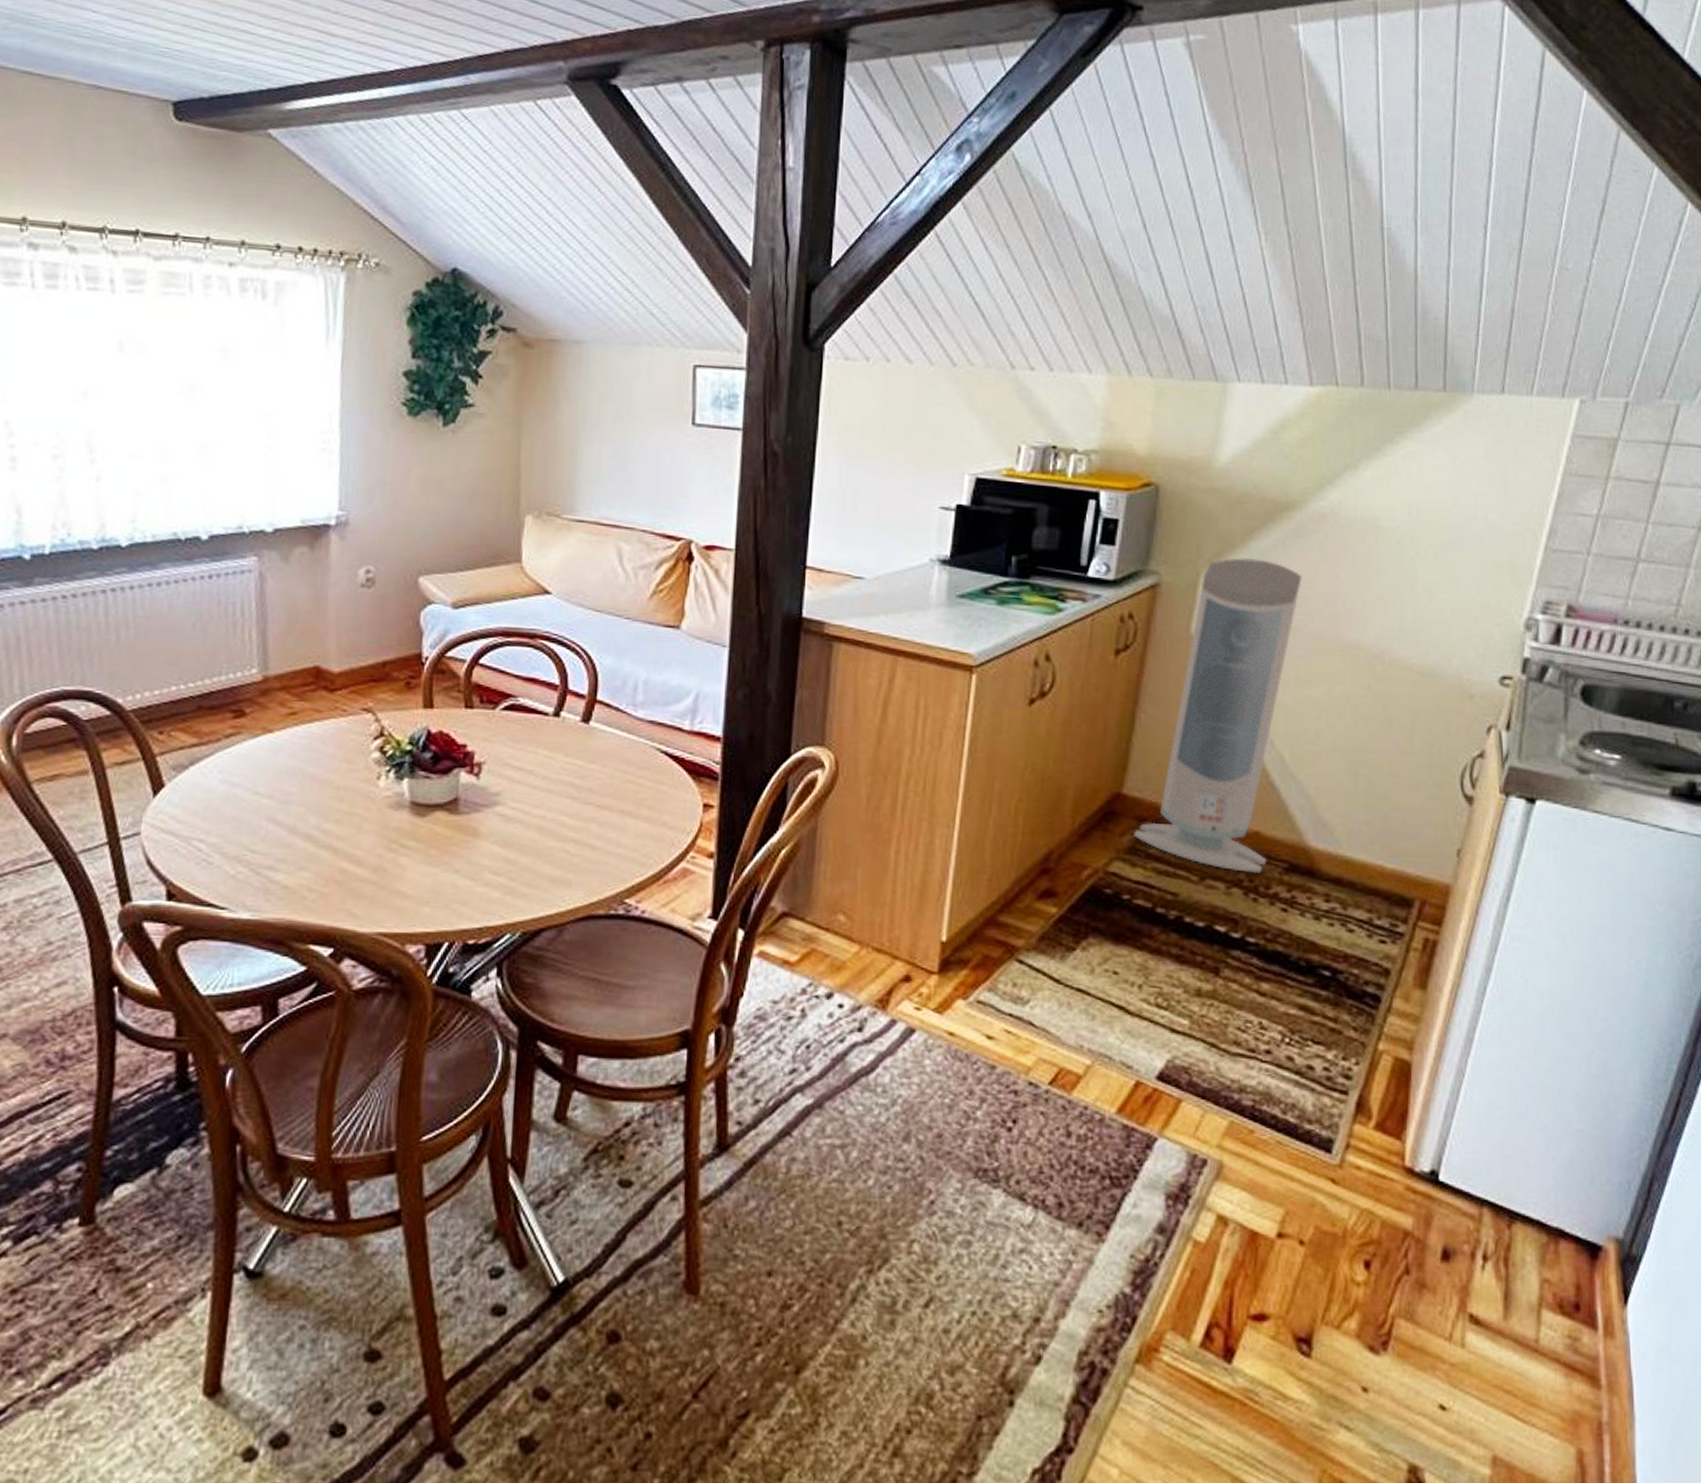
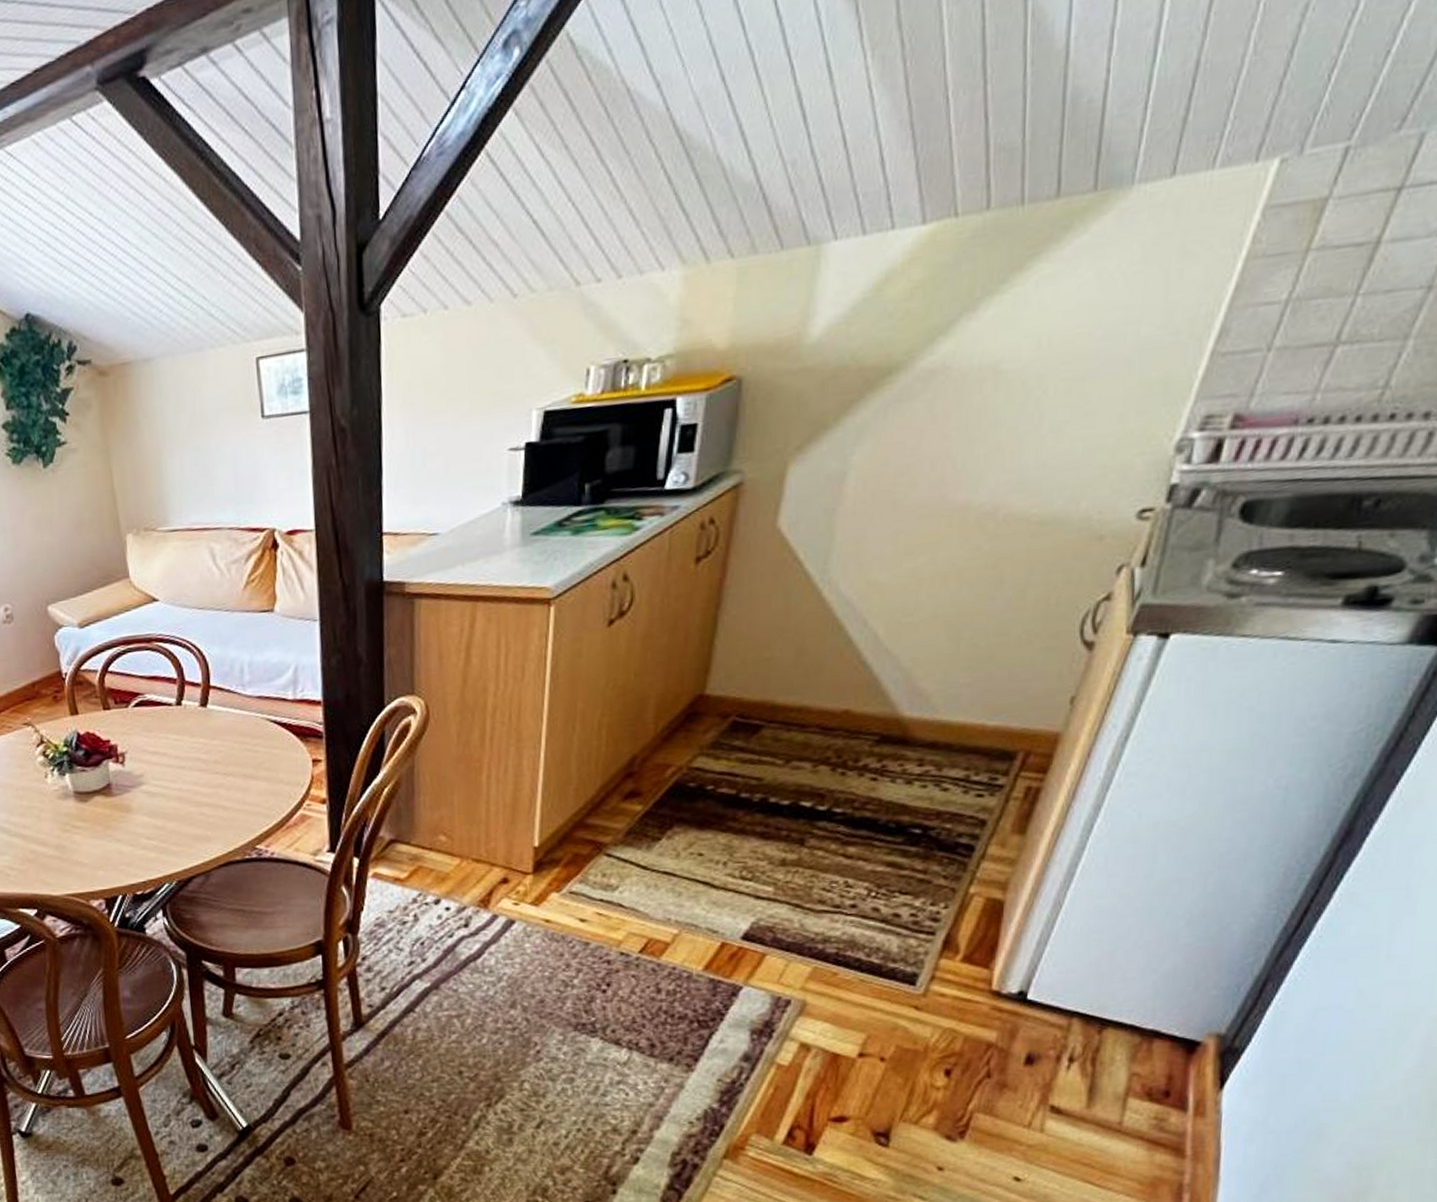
air purifier: present [1134,557,1302,873] -> none [717,435,904,750]

